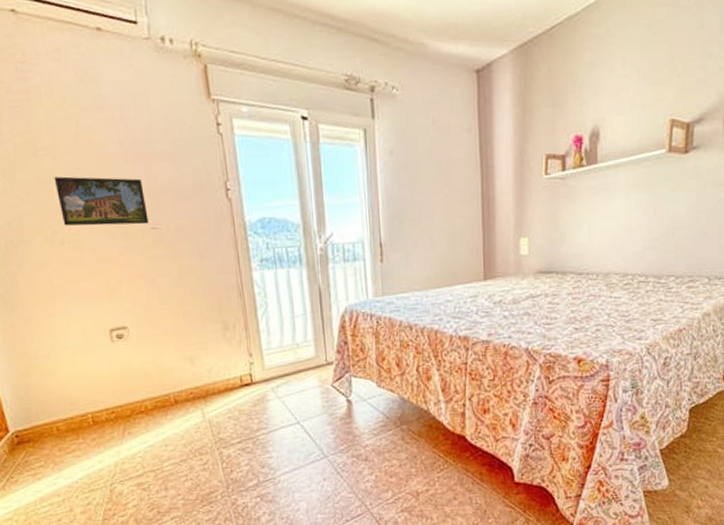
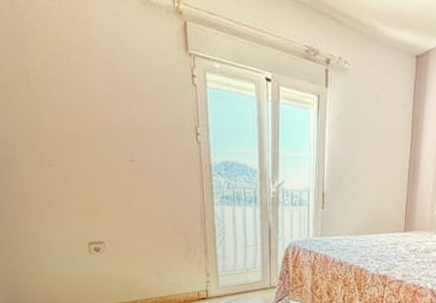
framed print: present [53,176,149,226] -> none [44,106,127,156]

